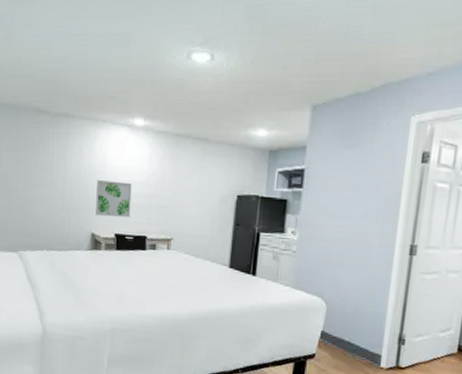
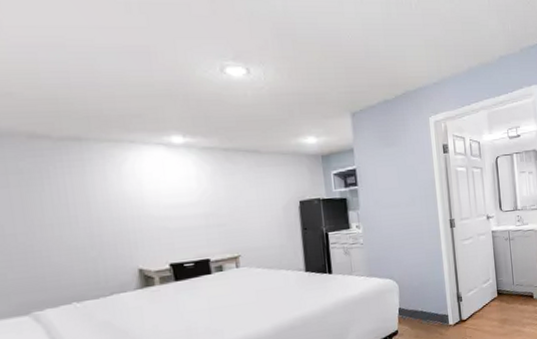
wall art: present [95,179,132,218] -> none [135,205,186,249]

